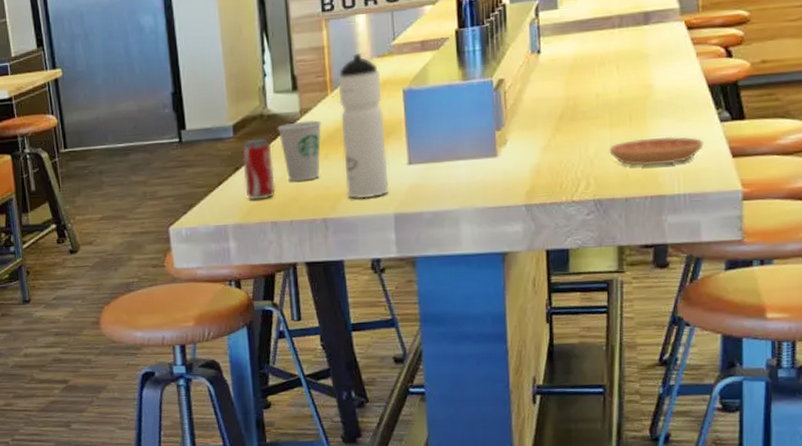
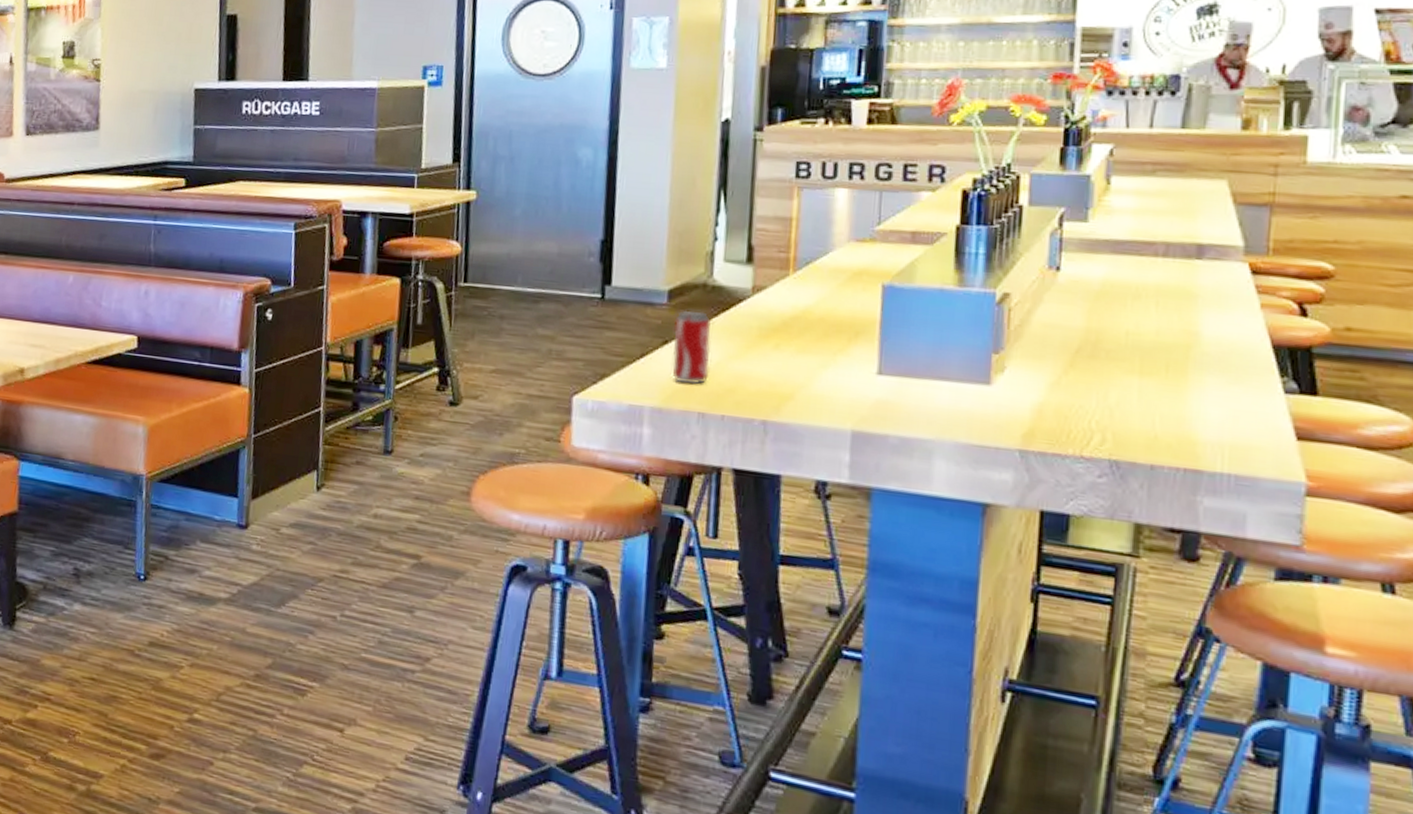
paper cup: present [277,120,322,182] -> none [721,299,778,371]
water bottle: present [338,54,389,199] -> none [796,233,856,407]
saucer: present [609,136,704,166] -> none [1135,395,1260,435]

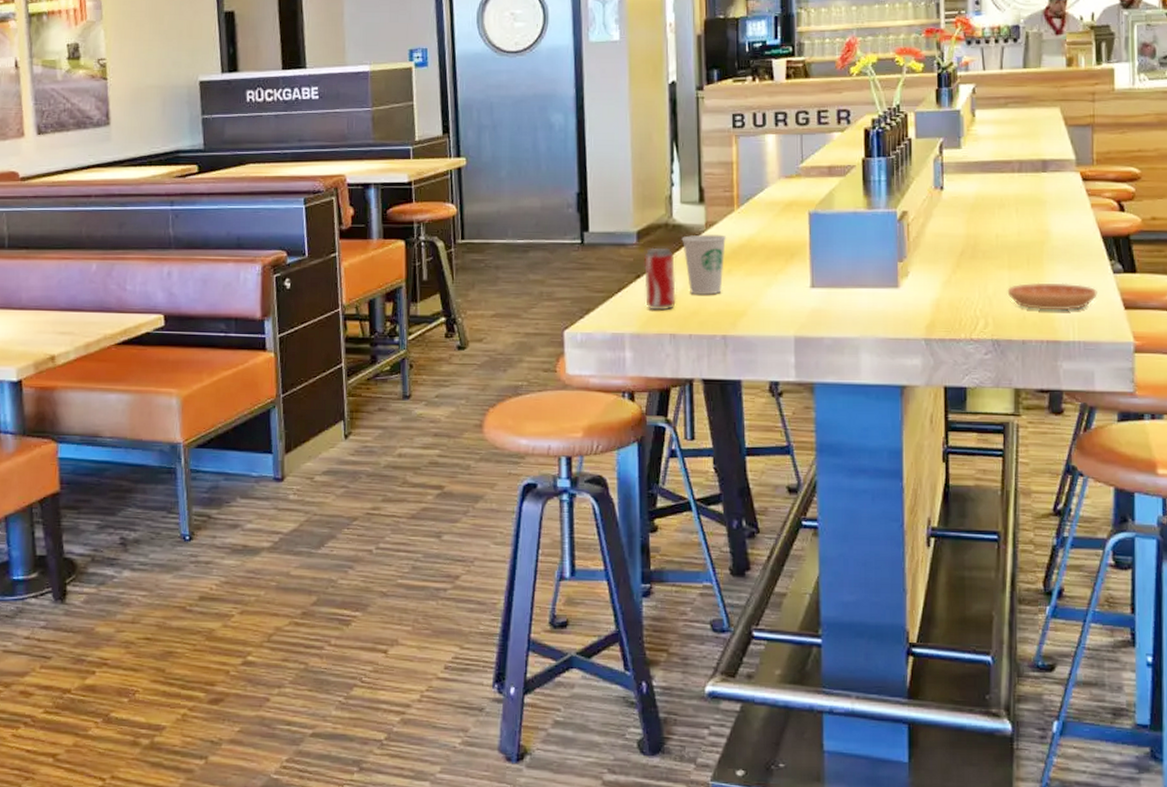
paper cup: none [721,299,778,371] -> present [681,234,727,295]
saucer: none [1135,395,1260,435] -> present [1007,282,1097,311]

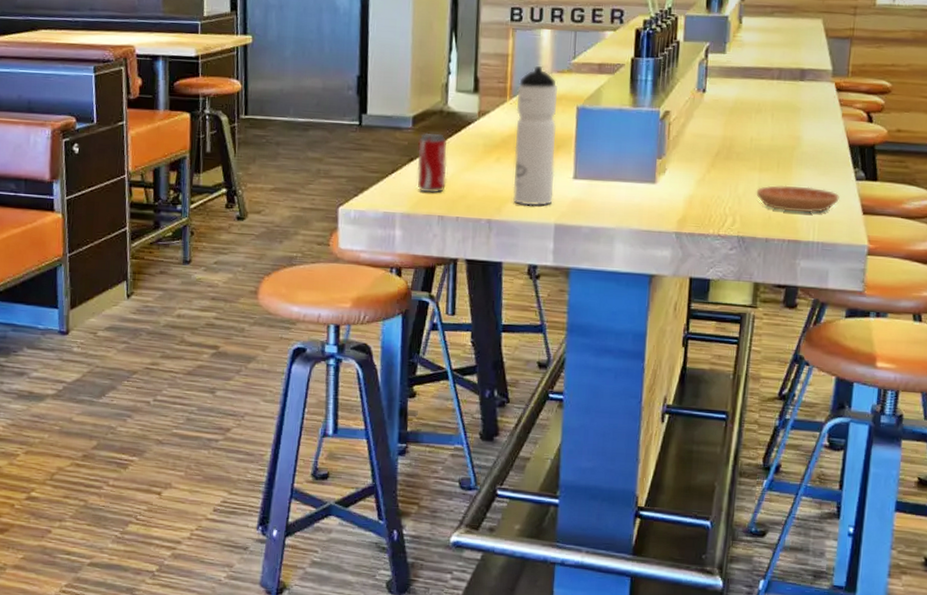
paper cup: present [681,234,727,295] -> none [455,122,498,181]
water bottle: none [745,173,791,319] -> present [513,66,557,206]

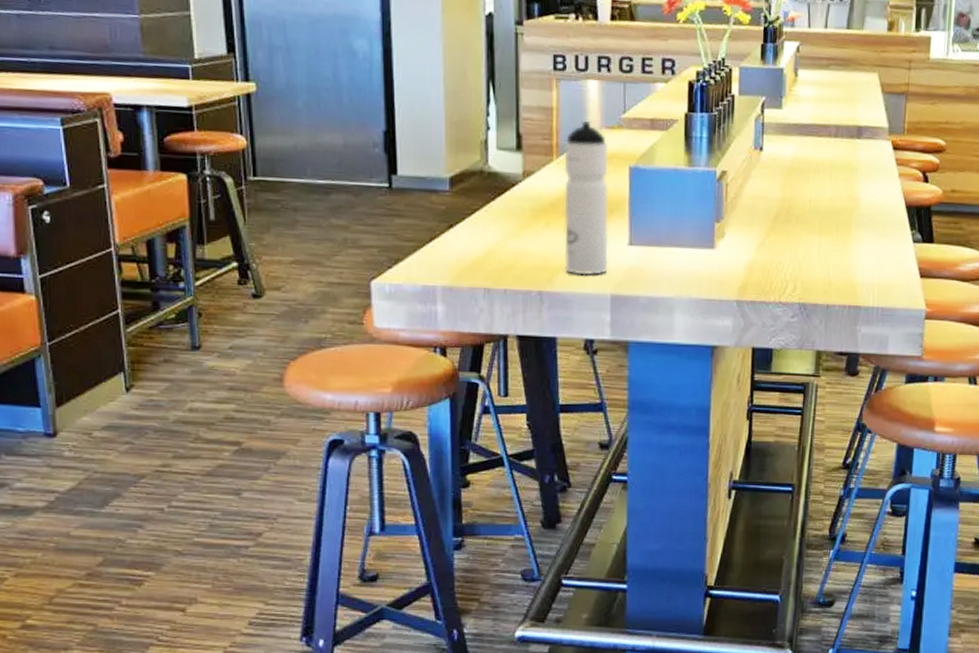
beverage can: present [417,132,448,193] -> none [456,195,491,264]
saucer: present [756,185,839,213] -> none [816,249,898,278]

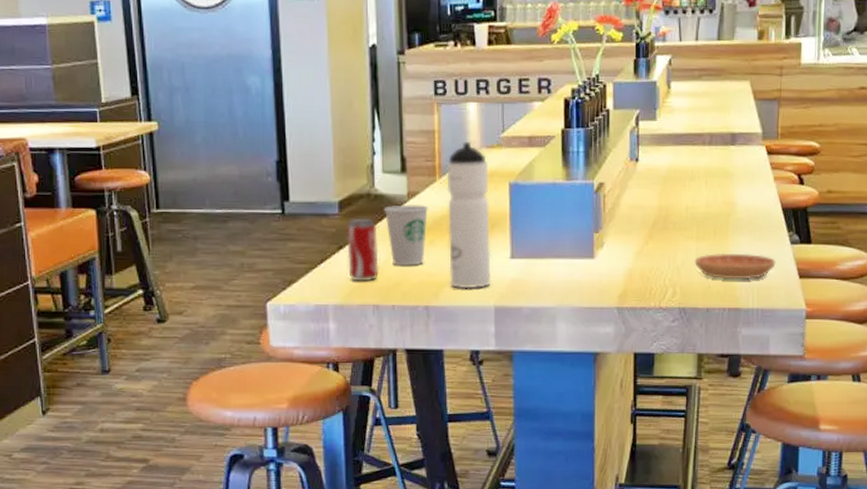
beverage can: none [456,195,491,264] -> present [346,218,379,282]
paper cup: none [497,184,545,249] -> present [384,205,429,266]
saucer: none [816,249,898,278] -> present [694,253,776,280]

